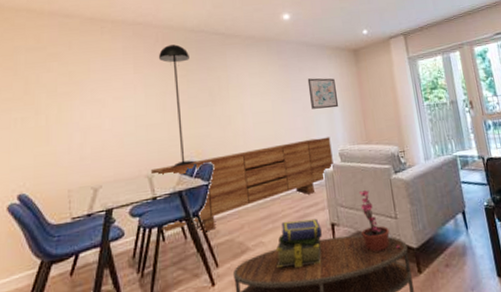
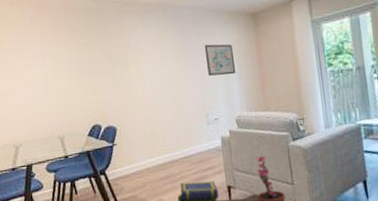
sideboard: present [151,137,333,232] -> none [62,103,230,188]
lamp: present [158,44,194,168] -> none [62,13,99,130]

